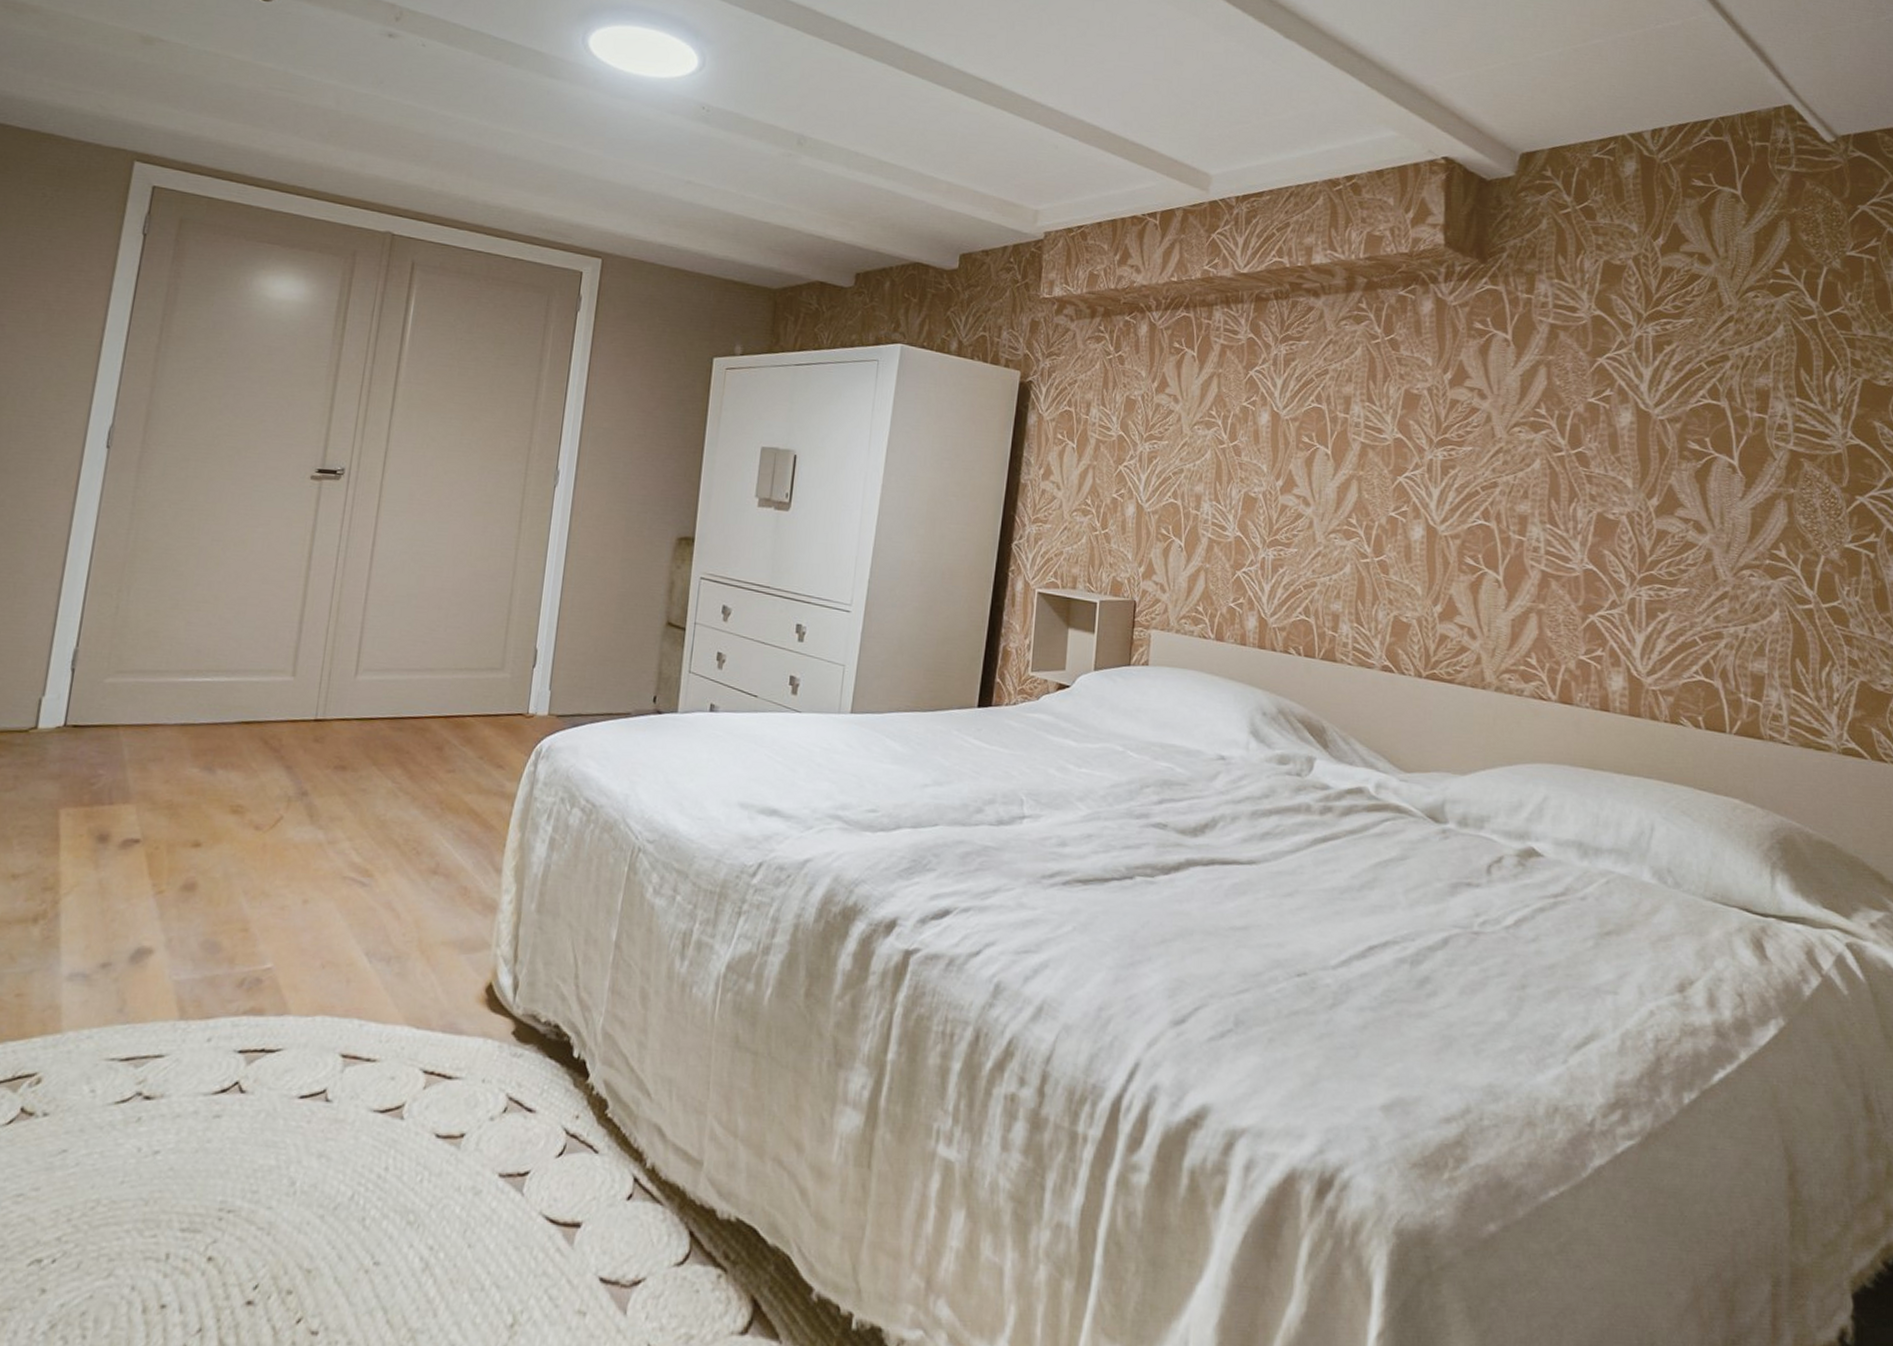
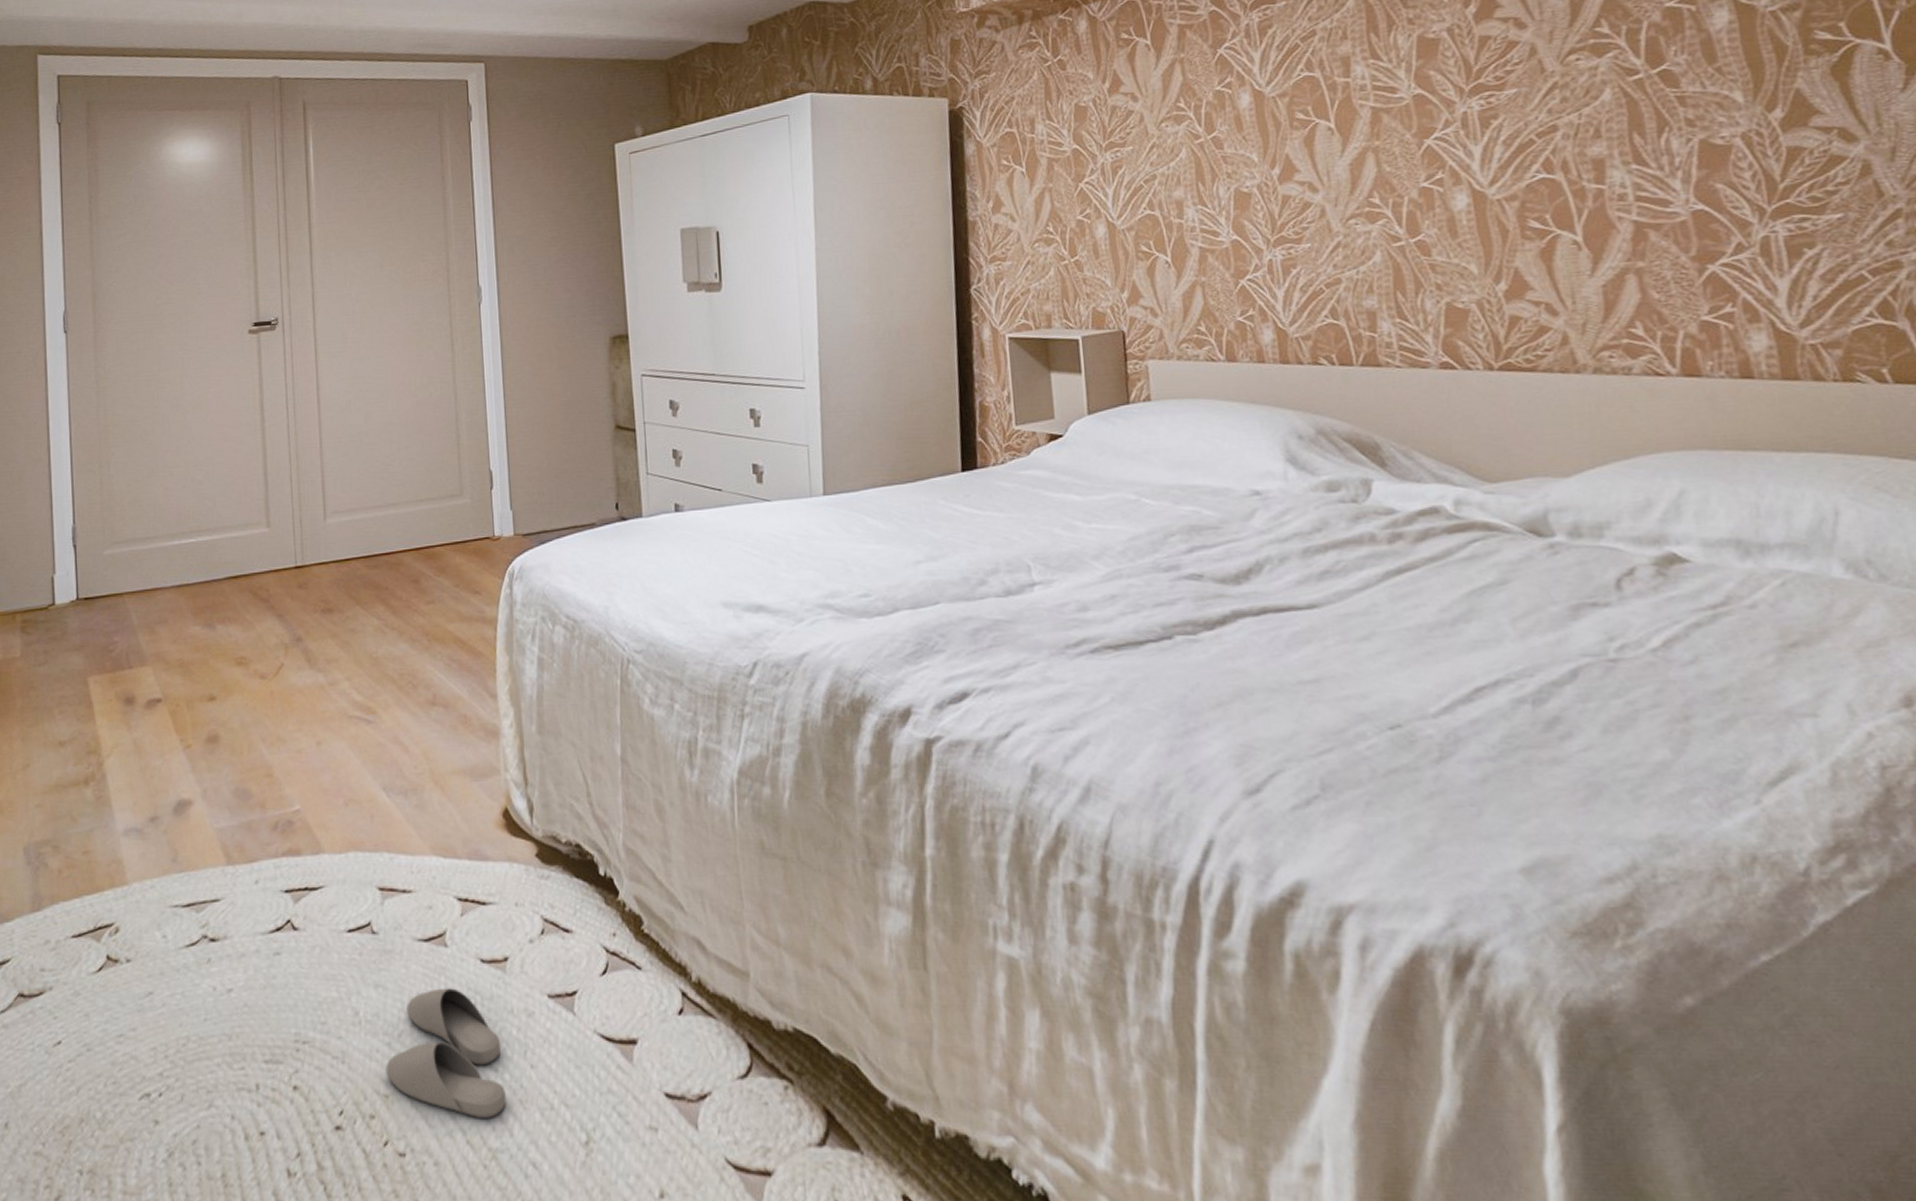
slippers: none [313,1161,441,1297] -> present [385,988,506,1118]

